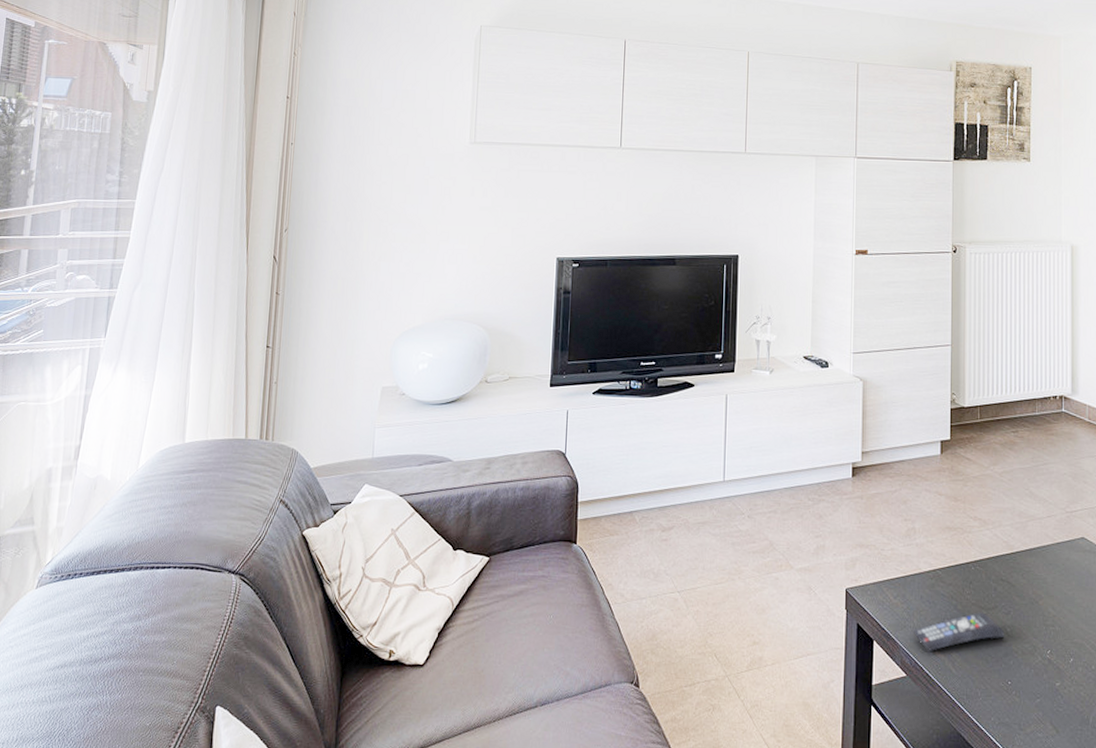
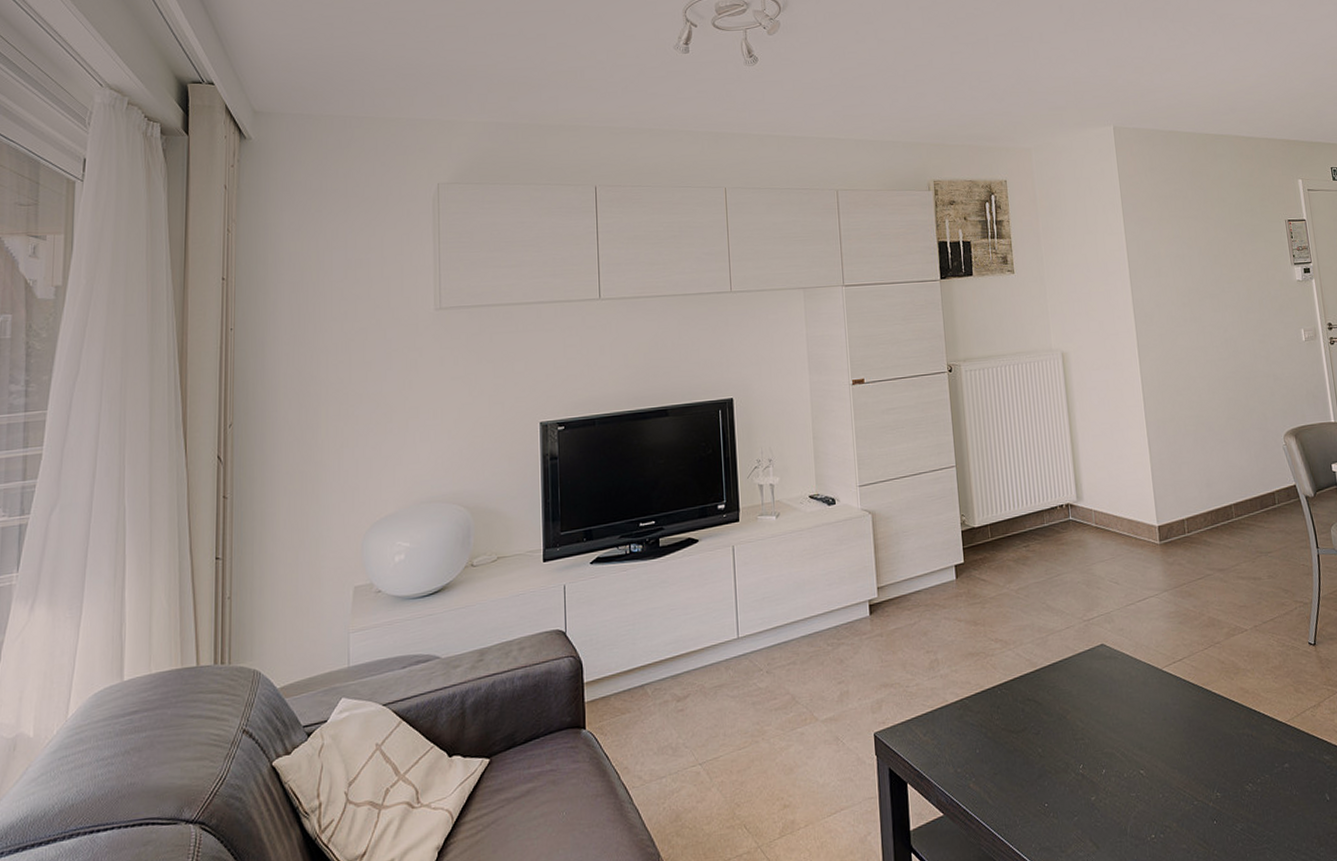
remote control: present [912,612,1005,651] -> none [945,736,1037,785]

